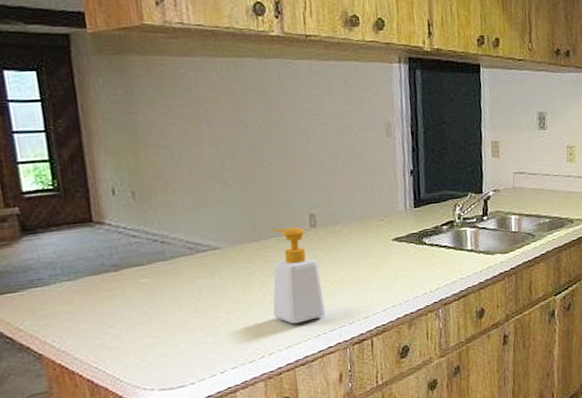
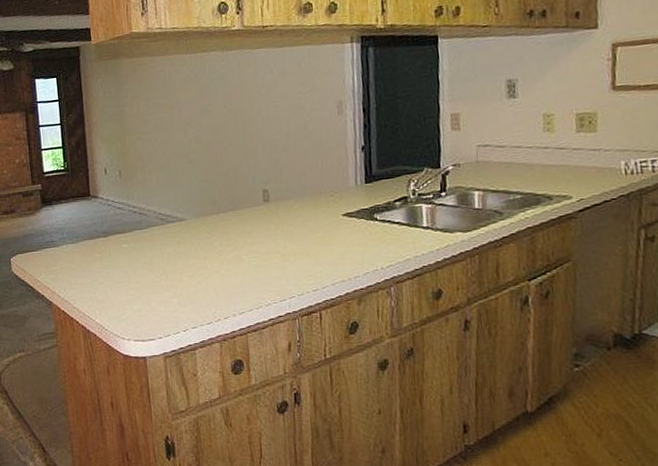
soap bottle: present [272,226,325,324] -> none [228,201,276,292]

